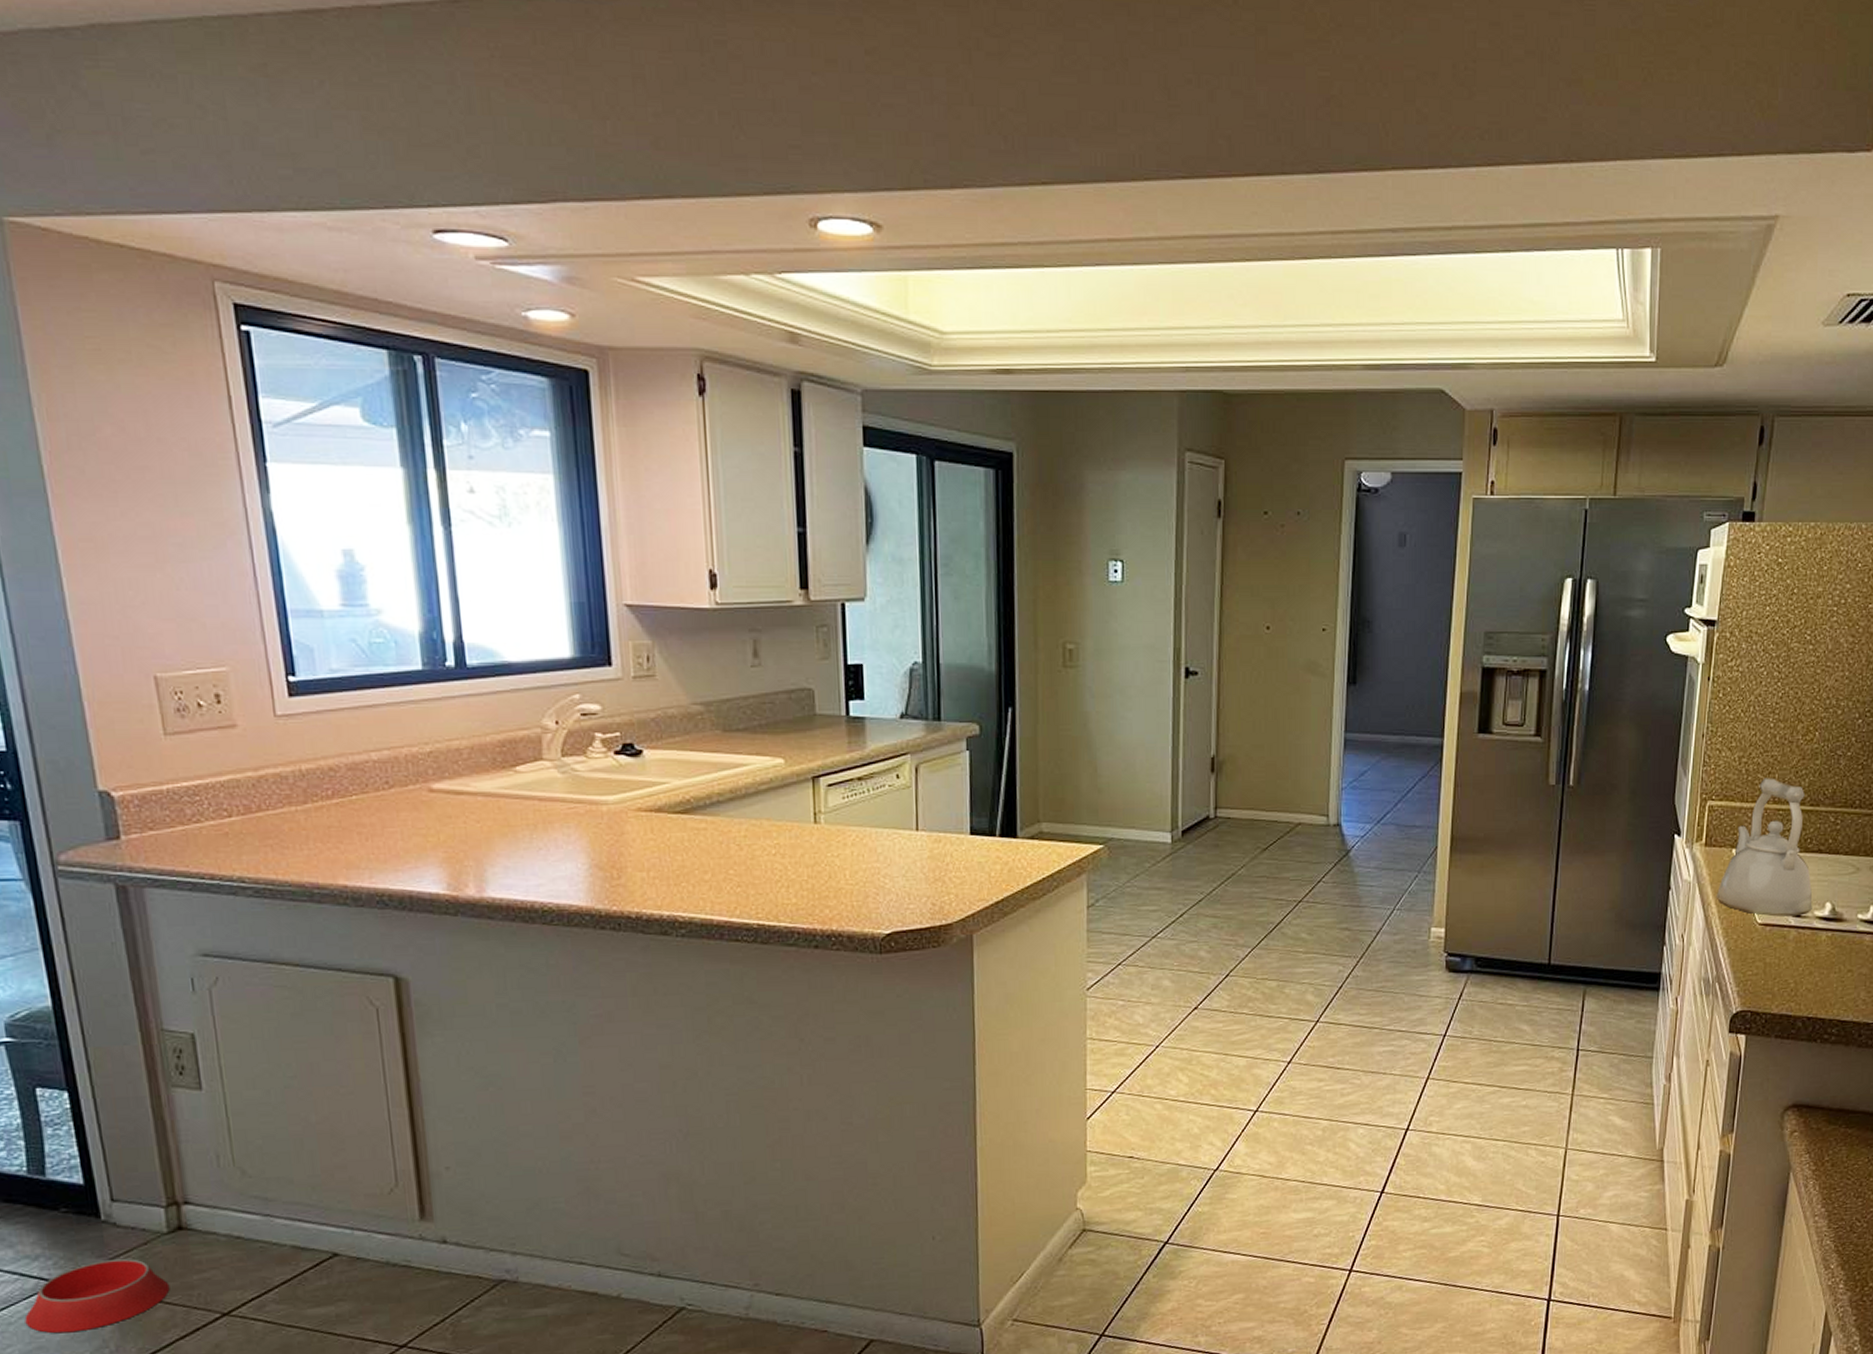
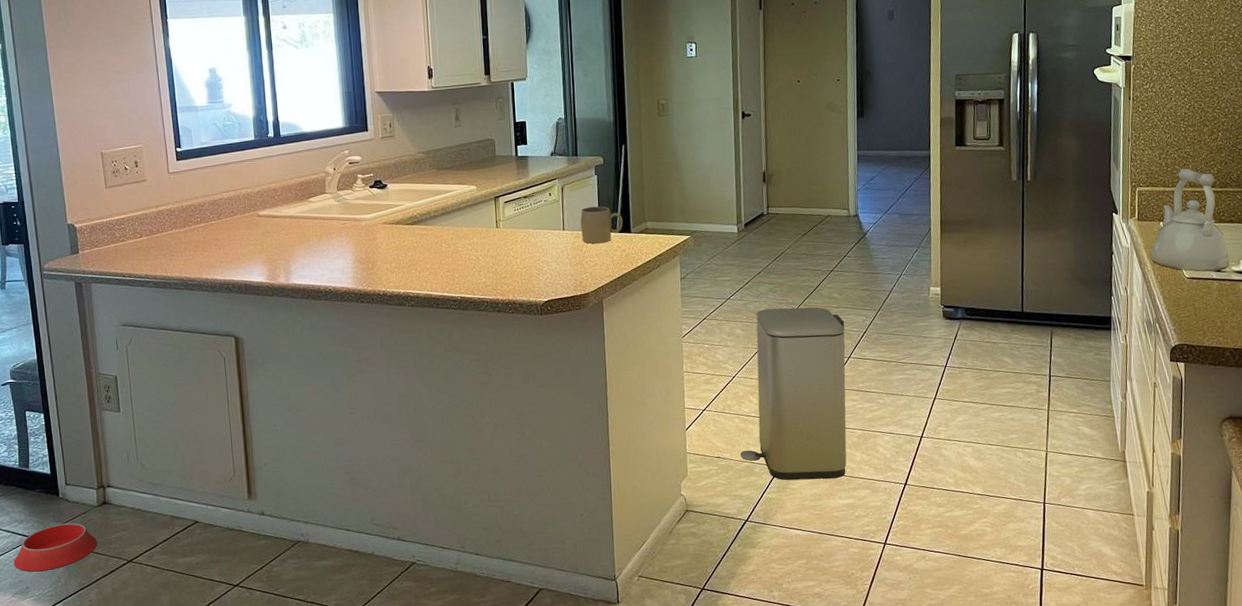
mug: none [941,797,1007,853] -> present [580,206,624,244]
pedal bin: none [1161,950,1314,1188] -> present [740,307,847,480]

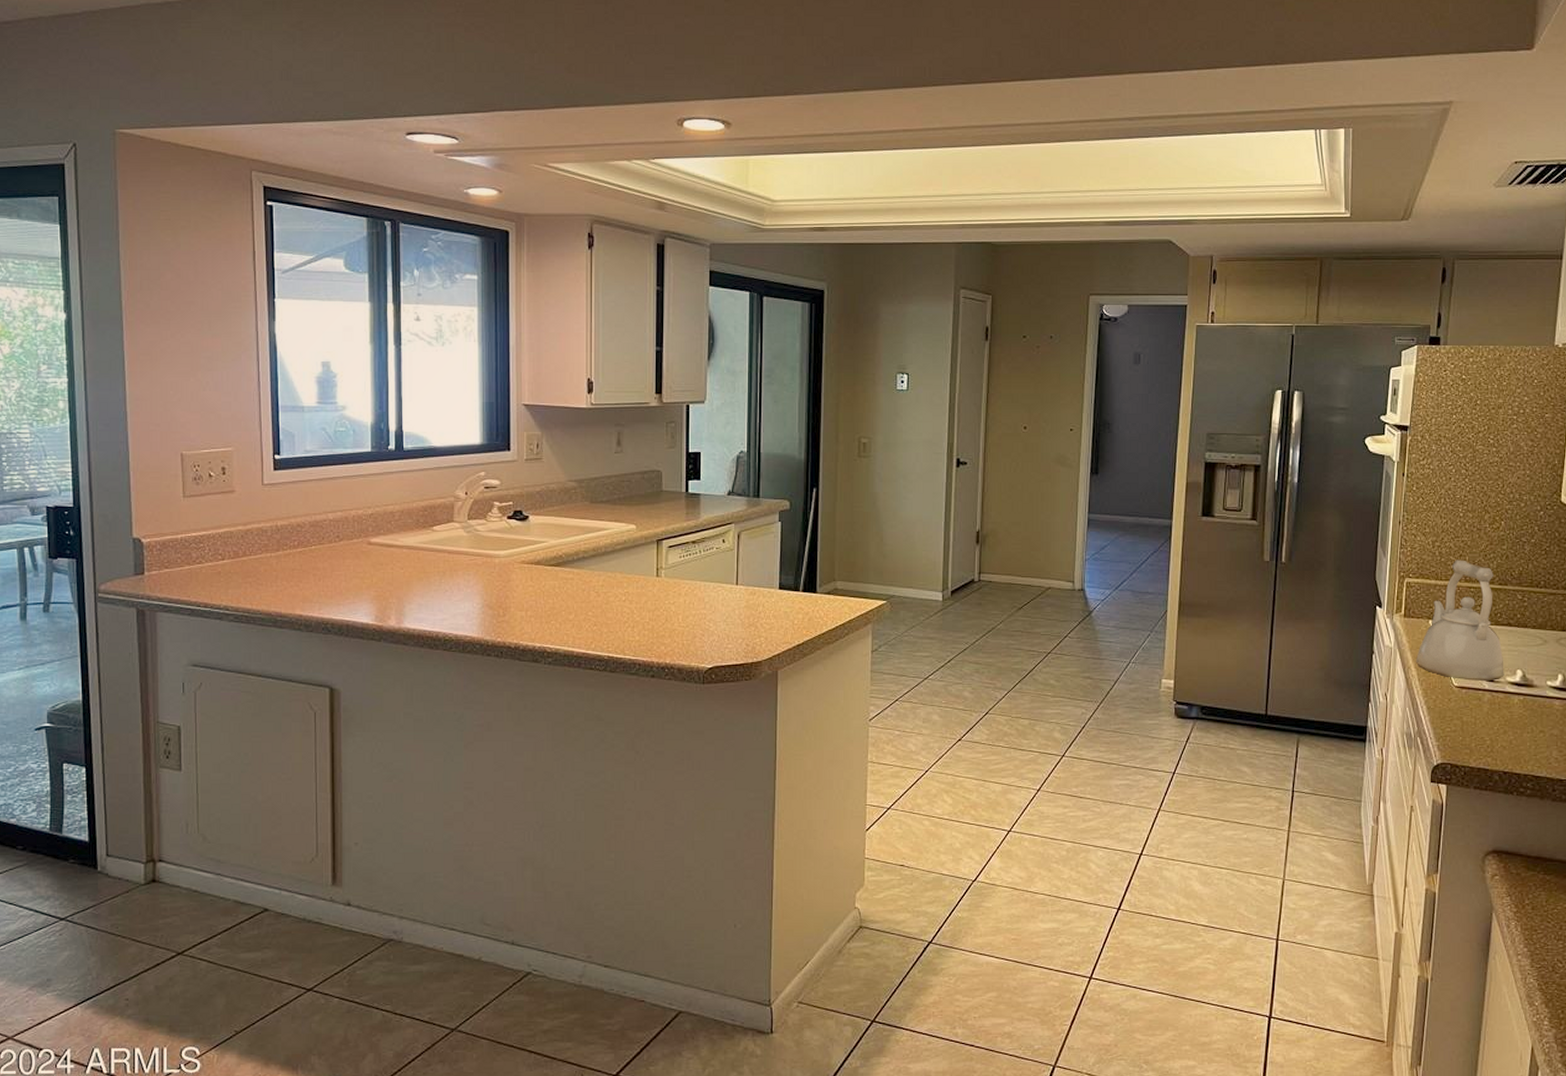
pet bowl: present [13,522,98,572] -> none [34,902,141,961]
mug: present [580,206,624,244] -> none [757,559,809,604]
pedal bin: present [740,307,847,480] -> none [928,692,1061,898]

